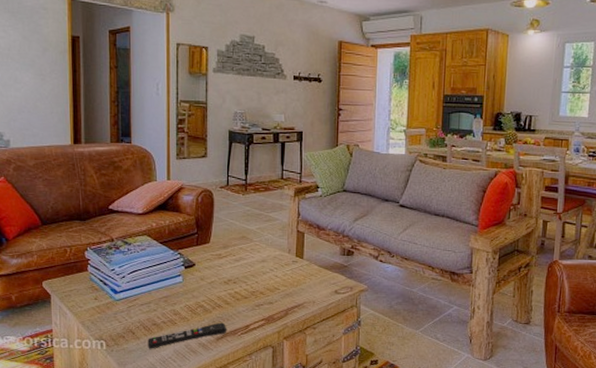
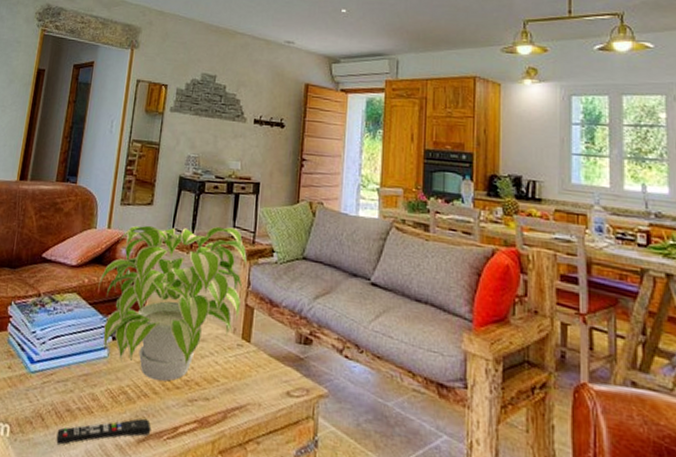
plant: none [166,170,296,295] -> present [98,225,247,382]

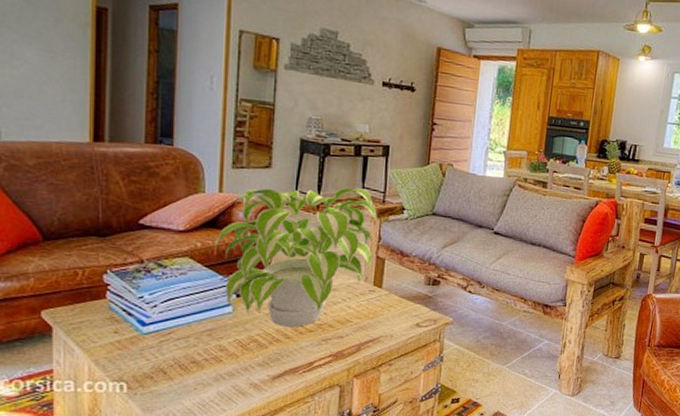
remote control: present [56,418,152,445] -> none [183,359,286,391]

